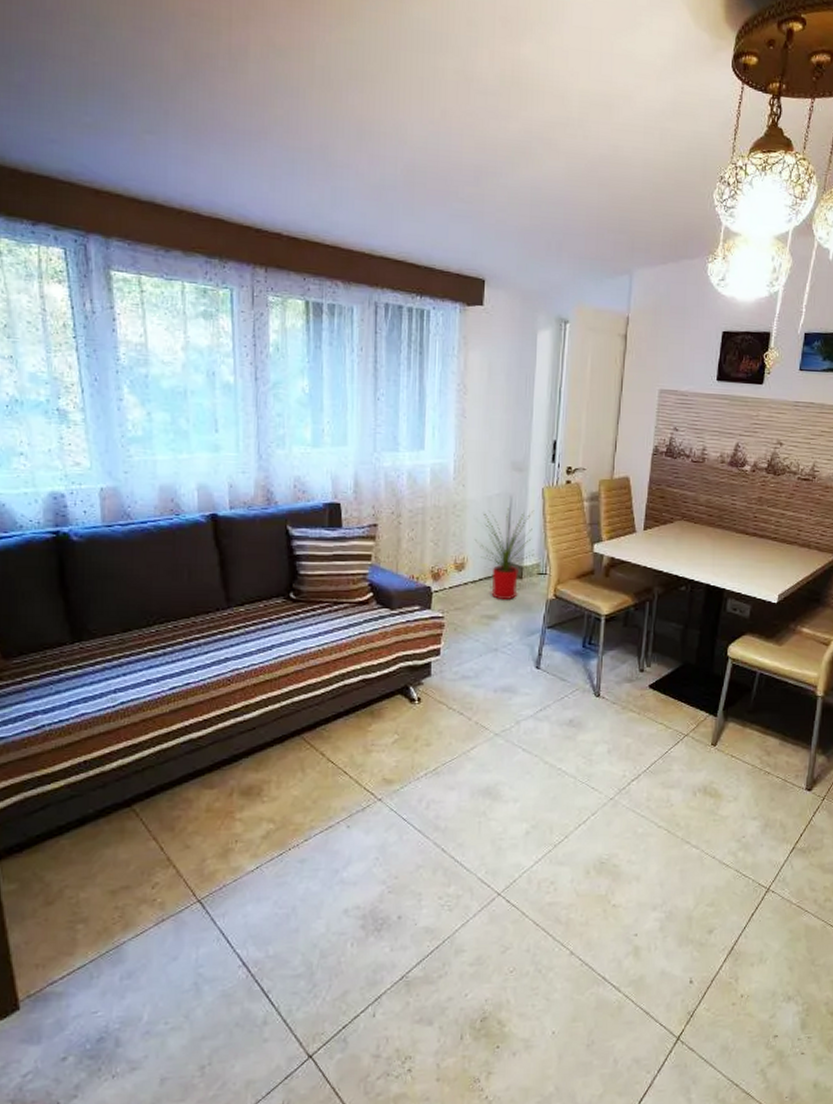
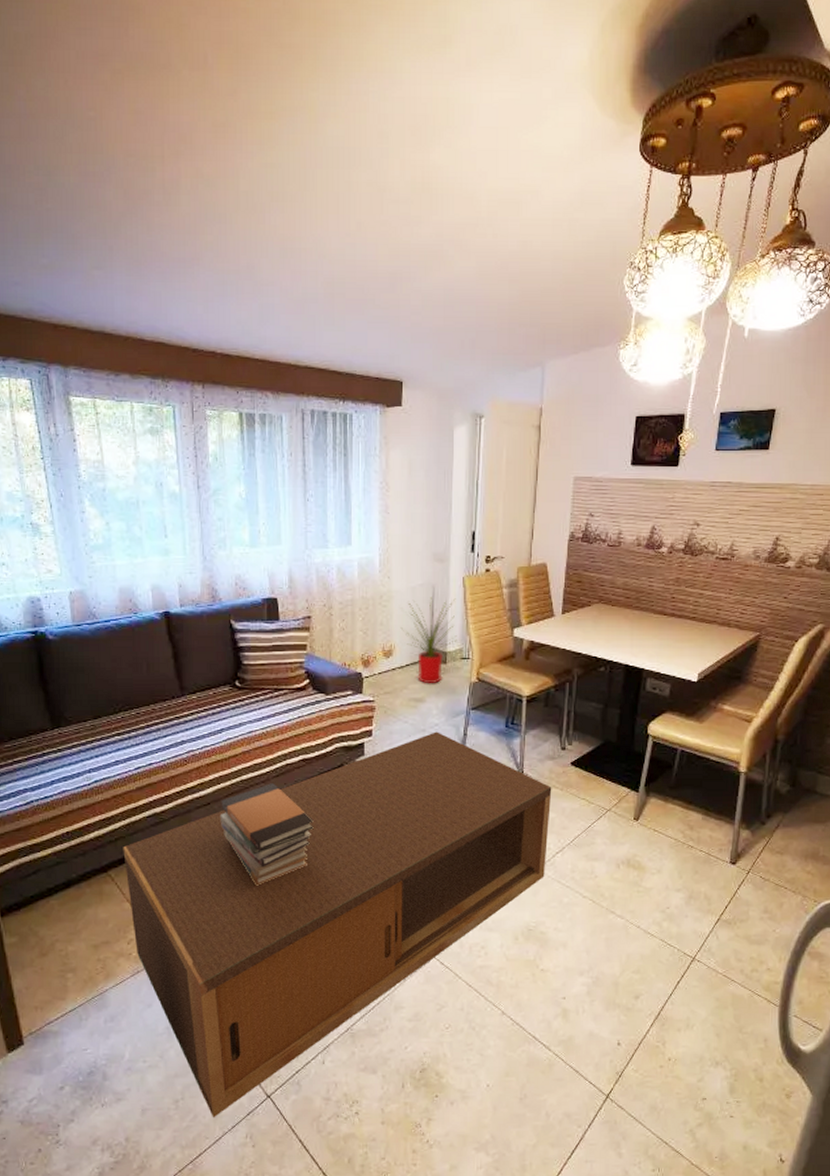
coffee table: none [151,651,629,1085] -> present [123,732,552,1118]
book stack: none [266,706,372,820] -> present [220,783,314,886]

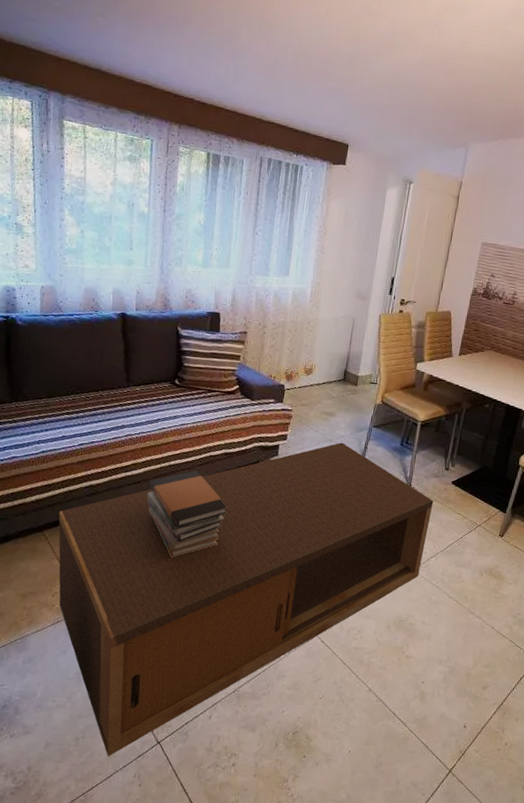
house plant: present [400,597,457,684] -> none [322,328,372,401]

